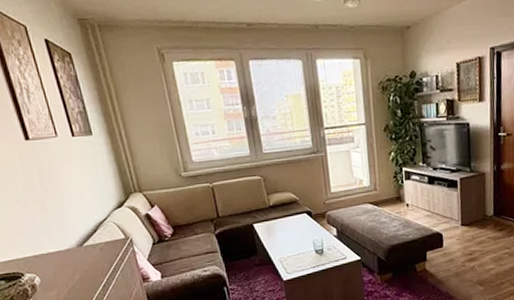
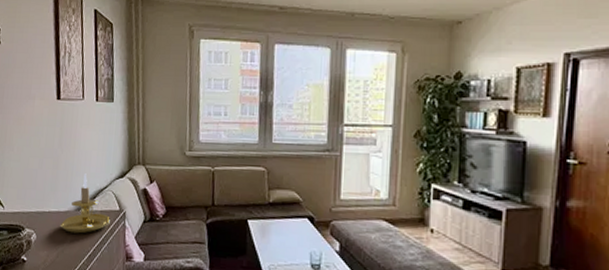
candle holder: none [64,209,118,269] -> present [60,173,110,234]

